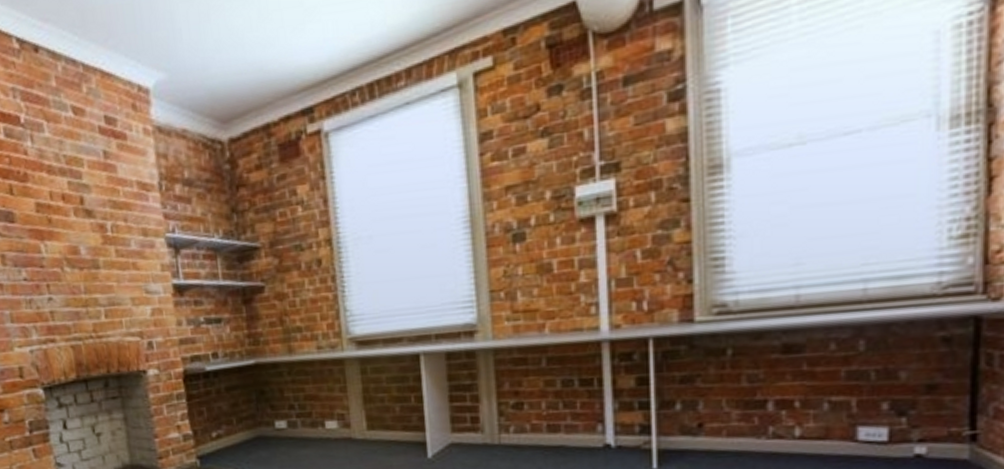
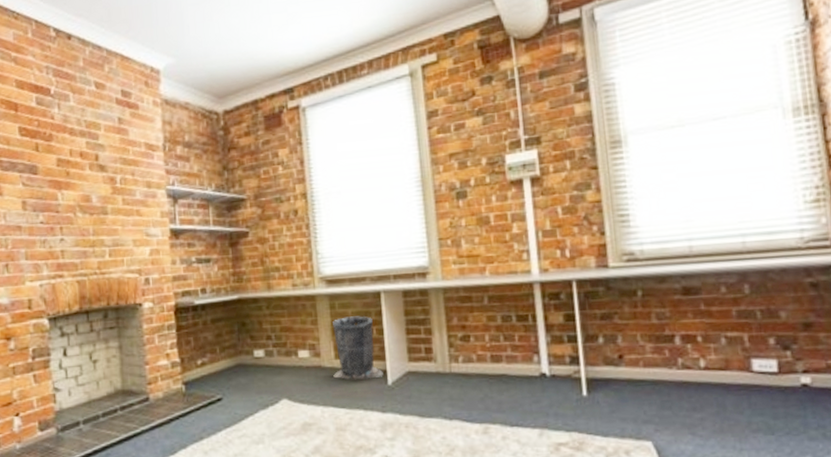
trash can: none [363,381,423,453] -> present [332,315,383,380]

